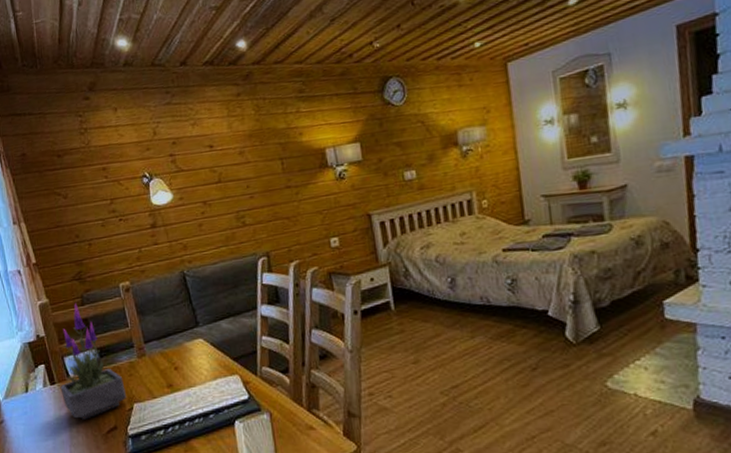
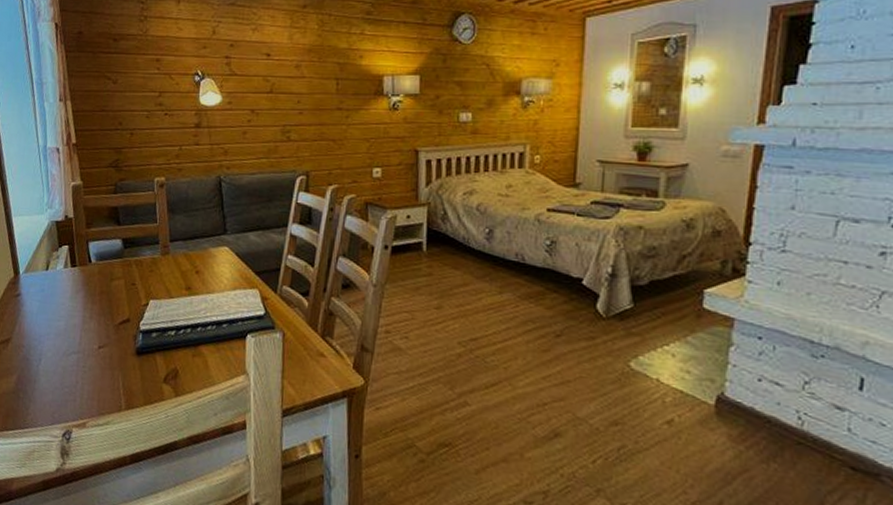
potted plant: present [60,303,127,420] -> none [80,190,145,307]

